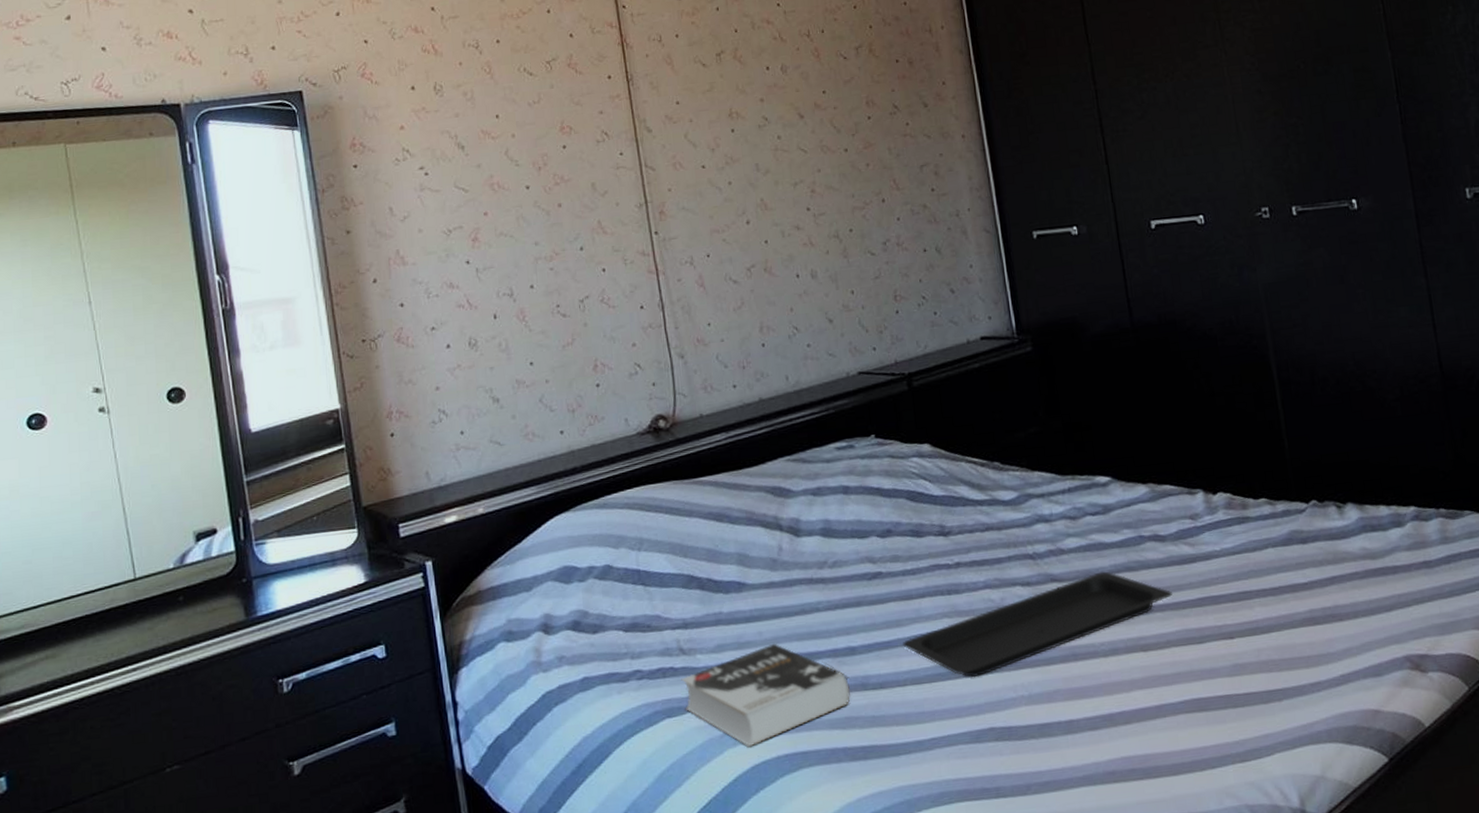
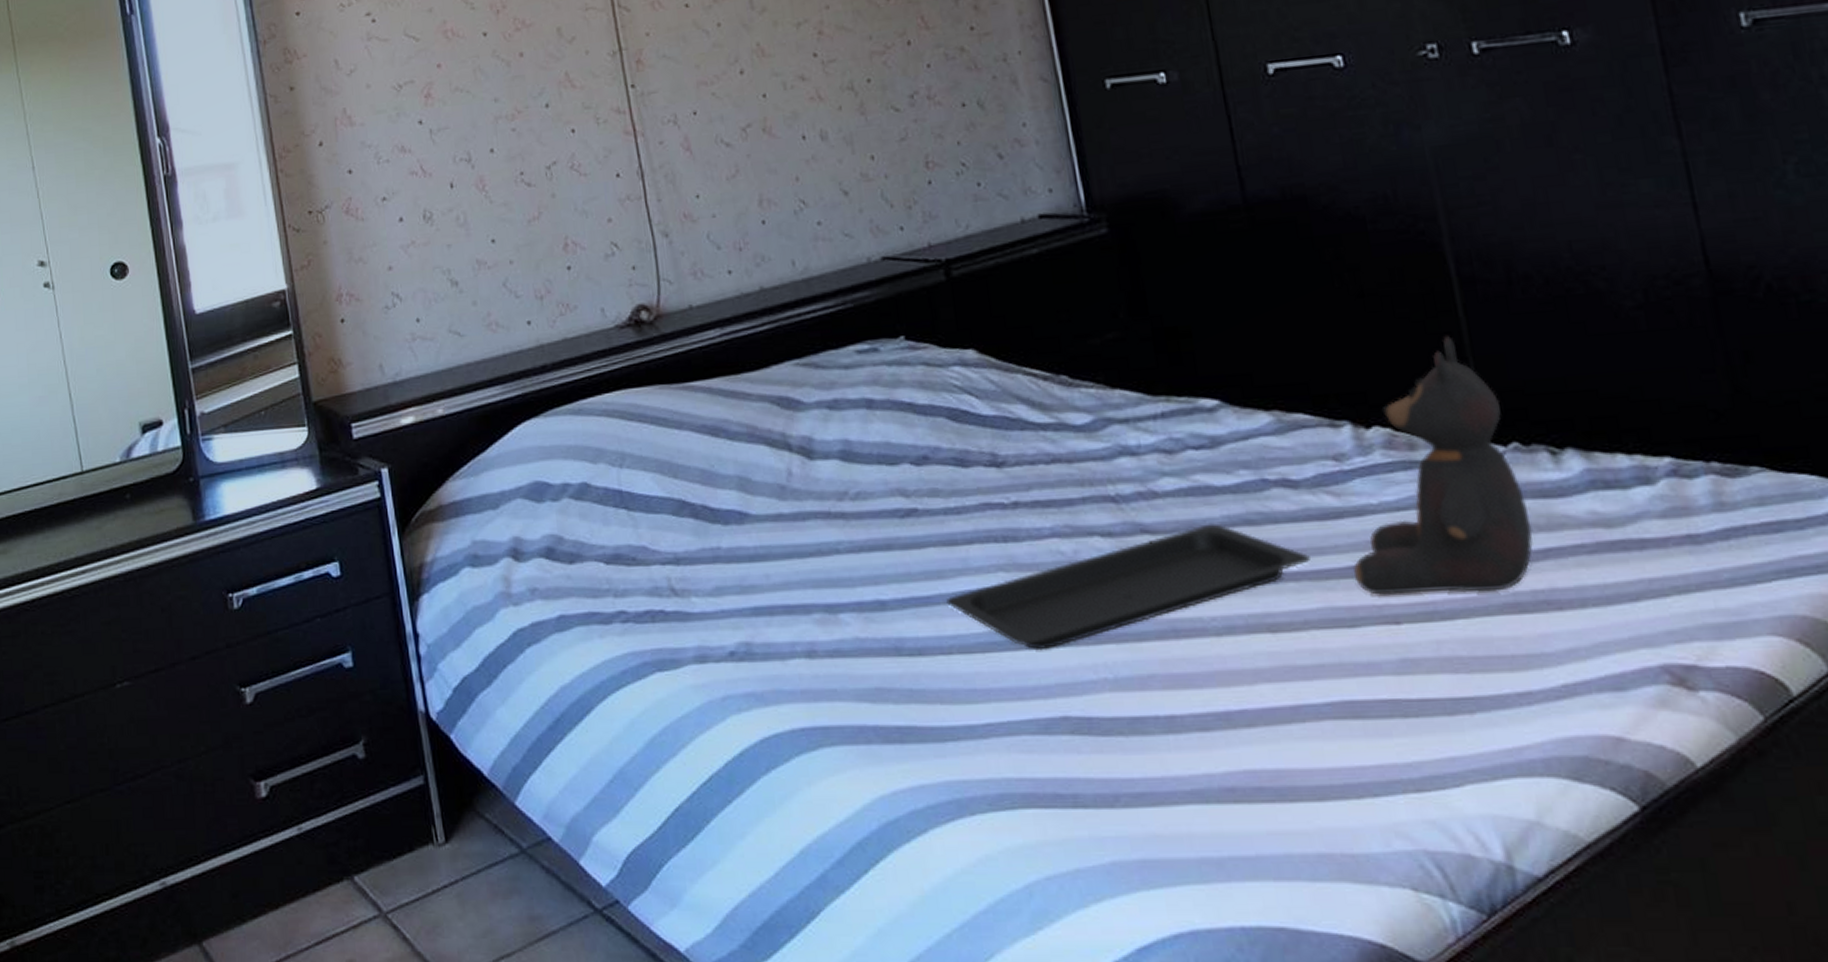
book: present [681,643,851,748] -> none [673,589,882,716]
teddy bear: none [1201,424,1324,618] -> present [1352,336,1533,595]

